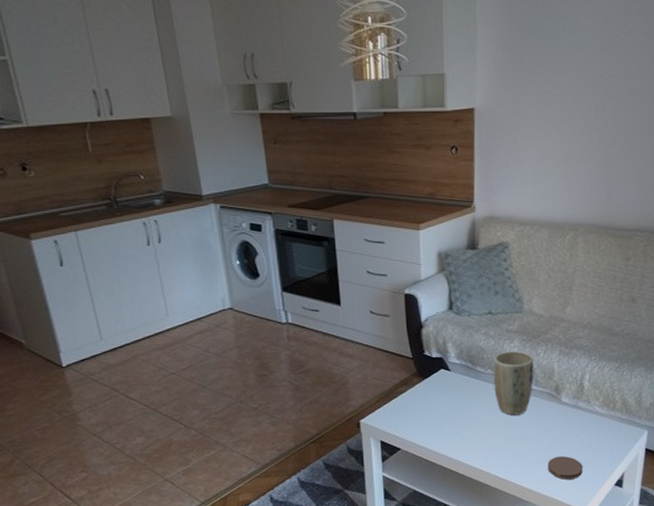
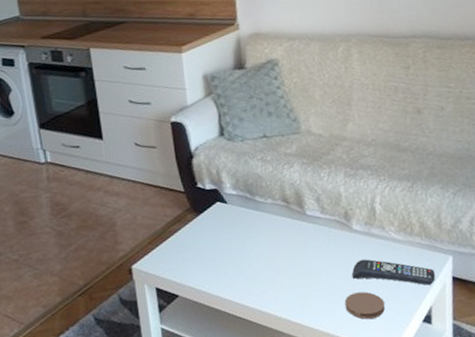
plant pot: present [494,350,534,416] -> none [273,176,320,249]
remote control: none [556,428,631,454] -> present [352,259,436,286]

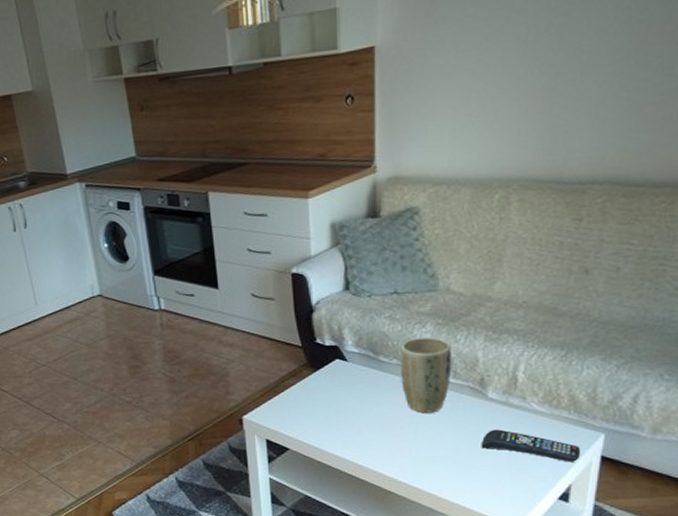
plant pot: none [273,176,320,249] -> present [400,336,452,413]
coaster: present [344,291,385,319] -> none [469,462,515,490]

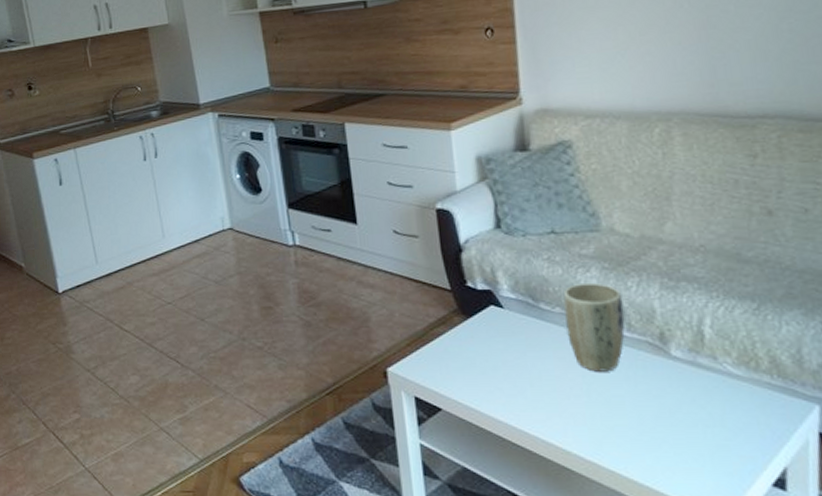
remote control: present [481,429,581,462] -> none [668,395,793,439]

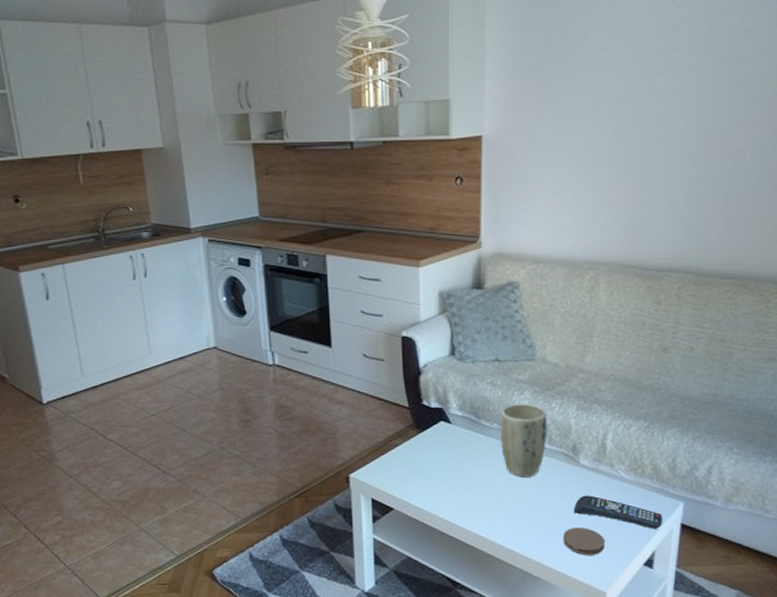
coaster: none [658,435,716,471] -> present [563,528,604,555]
remote control: none [668,395,793,439] -> present [573,495,663,529]

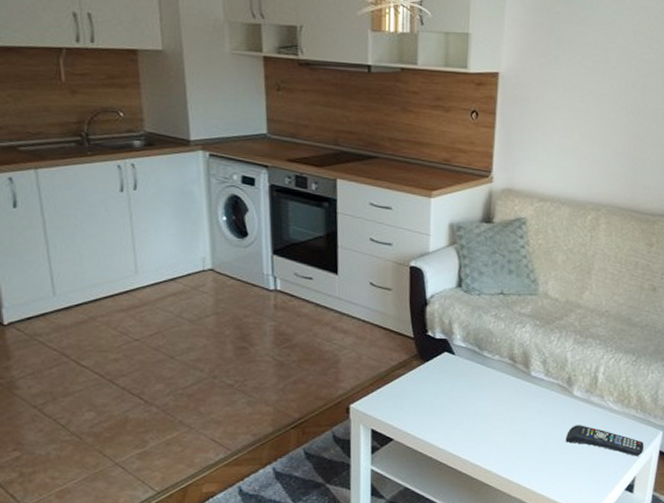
plant pot: present [501,403,547,477] -> none [501,336,546,408]
coaster: present [563,528,604,555] -> none [554,456,592,482]

